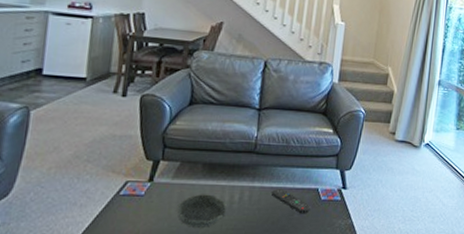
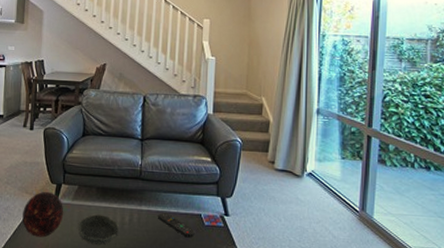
decorative orb: none [105,169,161,224] -> present [22,191,64,238]

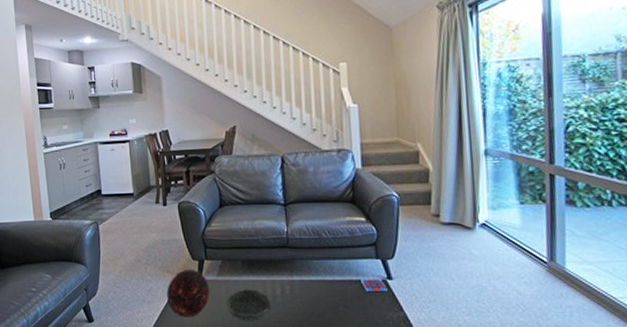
remote control: present [158,212,195,238] -> none [312,281,356,307]

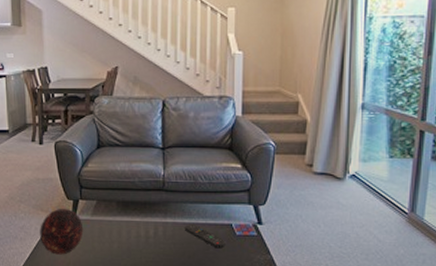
bowl: present [226,289,272,321] -> none [99,229,144,260]
remote control: none [312,281,356,307] -> present [185,223,225,249]

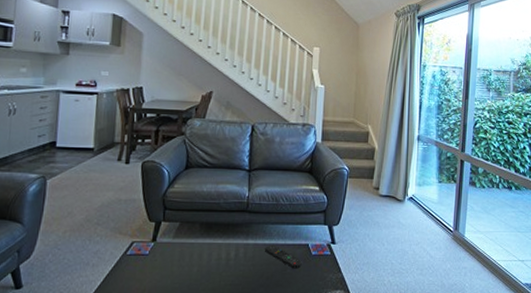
decorative orb: present [40,208,84,255] -> none [115,230,164,282]

